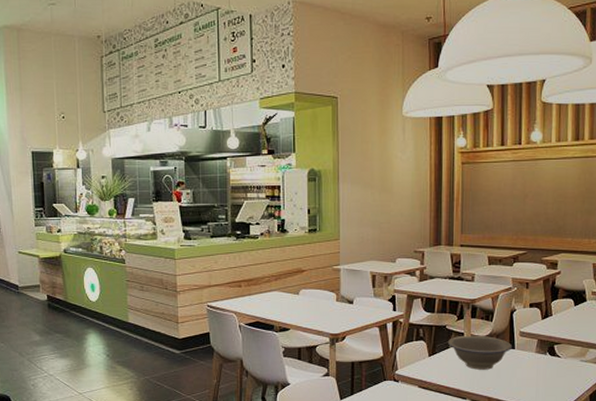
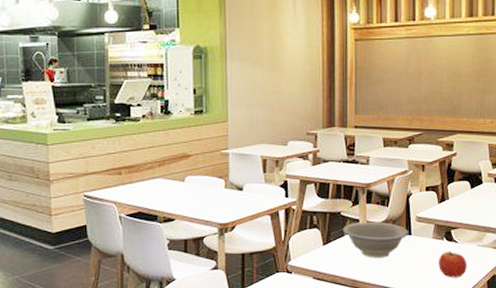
apple: none [541,365,570,391] -> present [439,251,467,278]

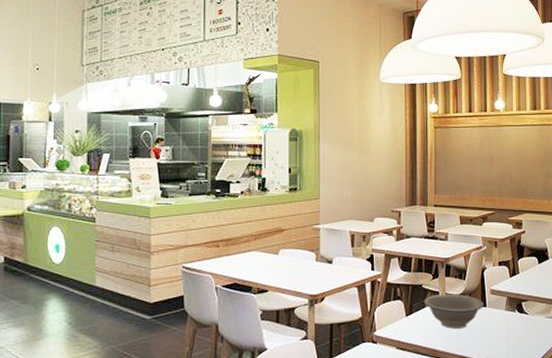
apple: present [439,251,467,278] -> none [511,322,537,348]

